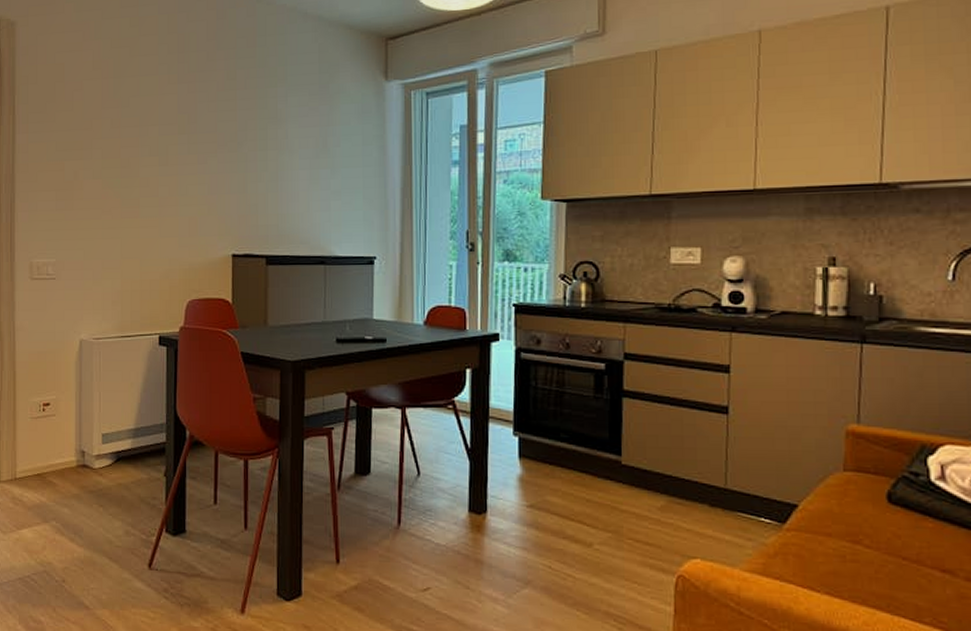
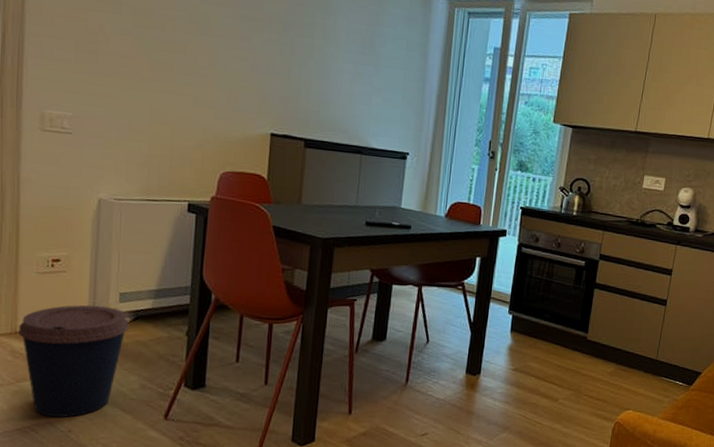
coffee cup: none [18,448,112,567] -> present [19,305,129,418]

